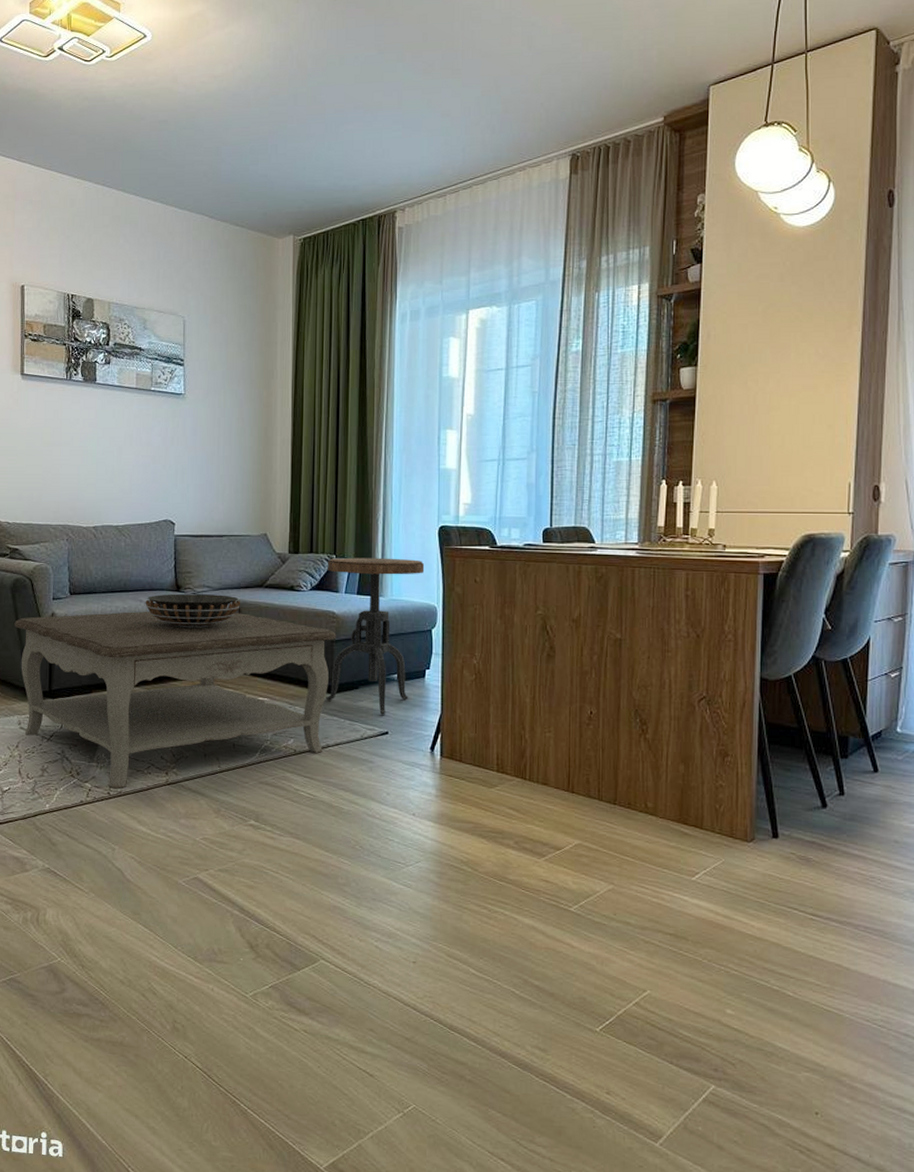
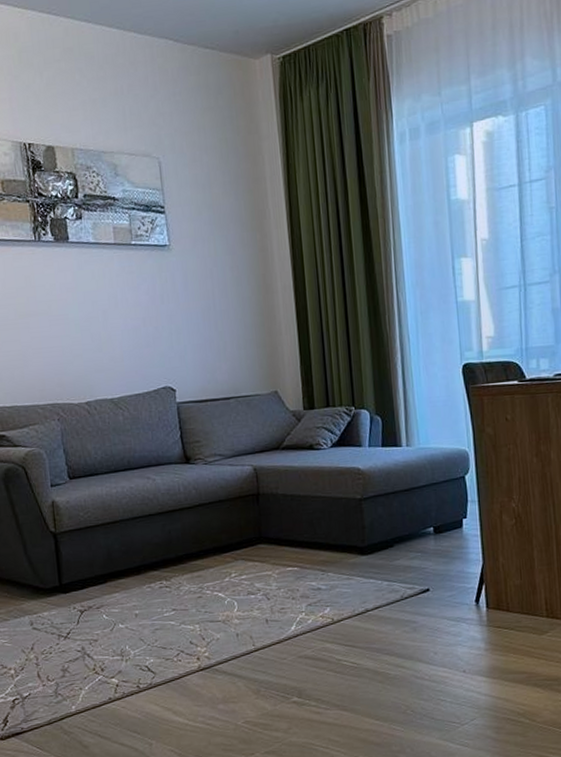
coffee table: present [14,611,337,788] -> none [11,479,364,681]
decorative bowl: present [145,594,240,628] -> none [153,462,257,502]
side table: present [326,557,425,715] -> none [346,402,452,572]

